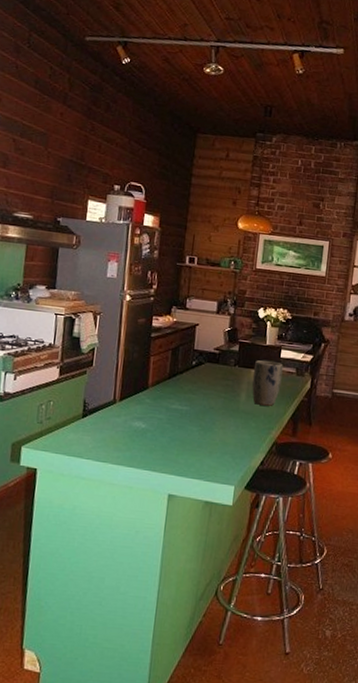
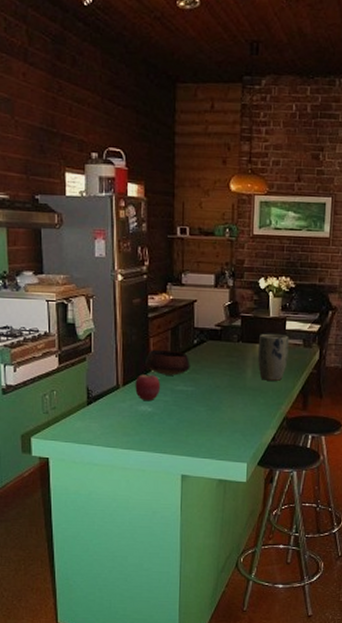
apple: none [131,391,157,418] -> present [135,374,161,401]
bowl: none [144,367,187,394] -> present [145,349,190,376]

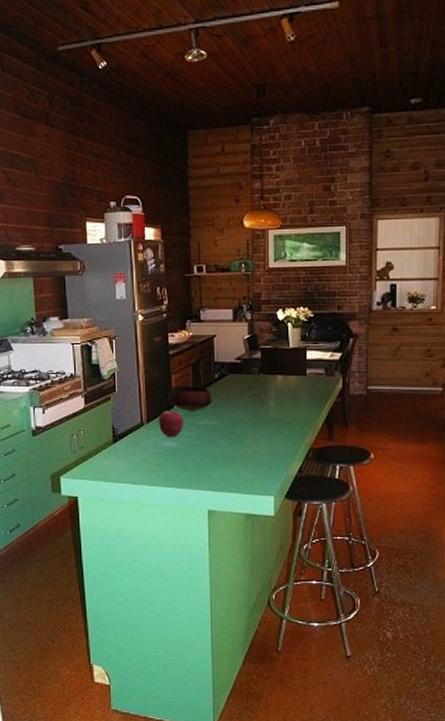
plant pot: present [257,333,289,381] -> none [279,364,311,411]

